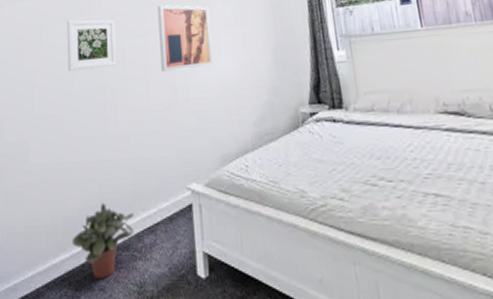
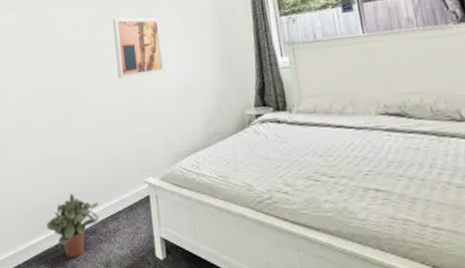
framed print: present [67,19,116,72] -> none [33,31,78,79]

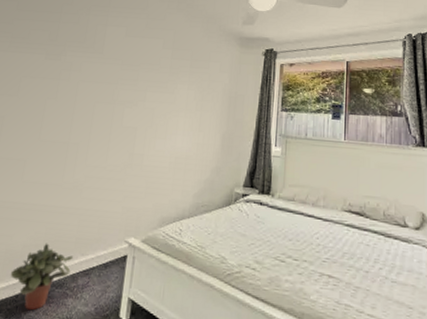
wall art: present [113,18,165,78] -> none [122,81,175,140]

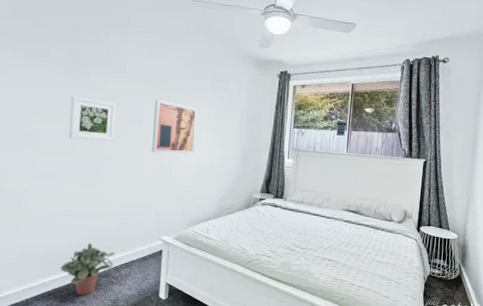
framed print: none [38,77,91,125] -> present [69,95,117,141]
wall art: none [122,81,175,140] -> present [151,100,197,154]

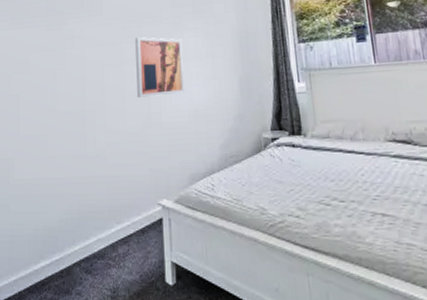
potted plant: present [60,242,116,296] -> none [52,215,110,285]
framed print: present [69,95,117,141] -> none [51,48,97,96]

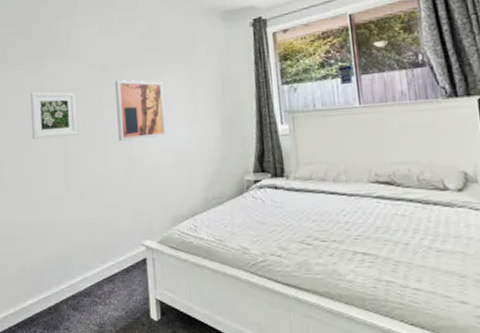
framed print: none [51,48,97,96] -> present [30,92,77,140]

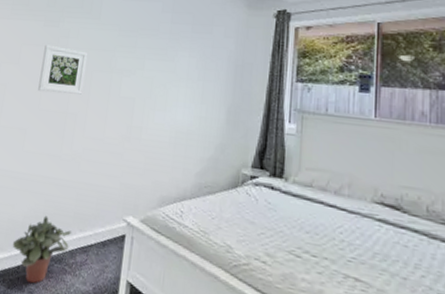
potted plant: none [39,256,95,321] -> present [12,215,72,284]
wall art: present [115,80,166,141] -> none [120,48,175,113]

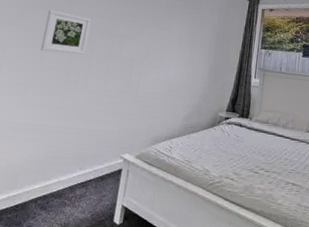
potted plant: present [12,215,72,284] -> none [10,159,73,219]

